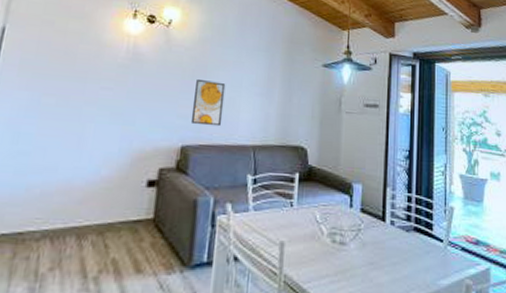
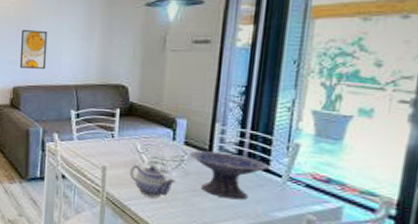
teapot: none [309,237,355,275] -> present [130,165,177,197]
decorative bowl: none [365,218,433,270] -> present [189,150,269,200]

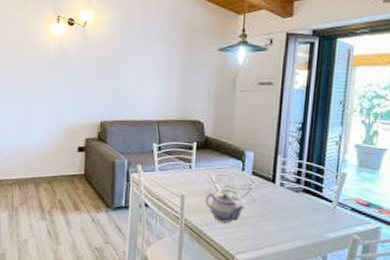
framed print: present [19,30,48,70] -> none [106,69,133,106]
decorative bowl: present [189,150,269,200] -> none [256,180,322,224]

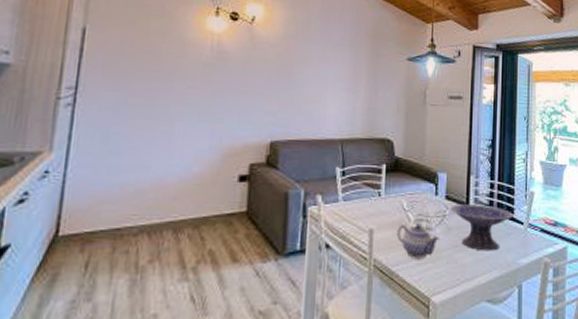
decorative bowl: none [256,180,322,224] -> present [450,204,514,251]

